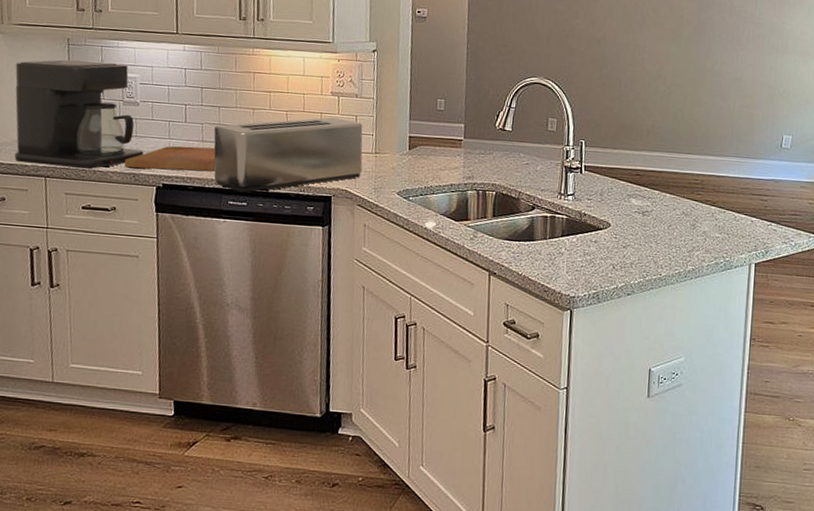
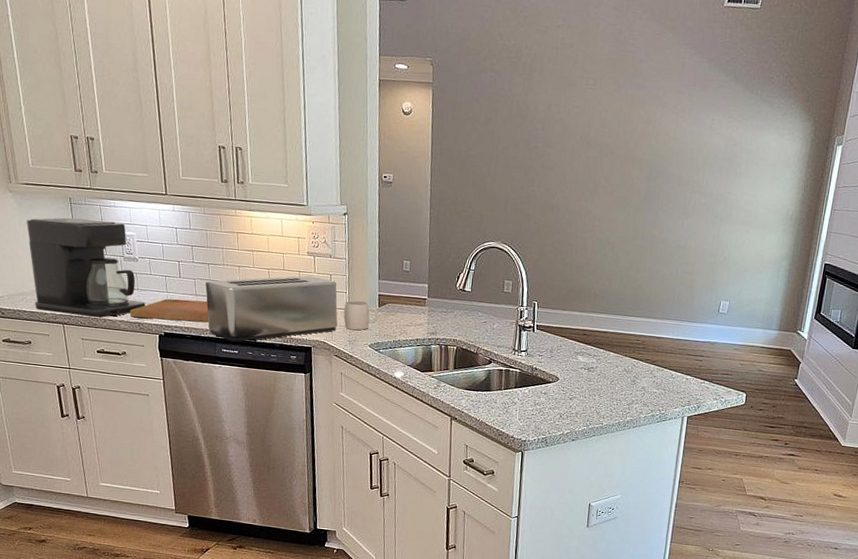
mug: none [369,143,409,177] -> present [343,300,379,331]

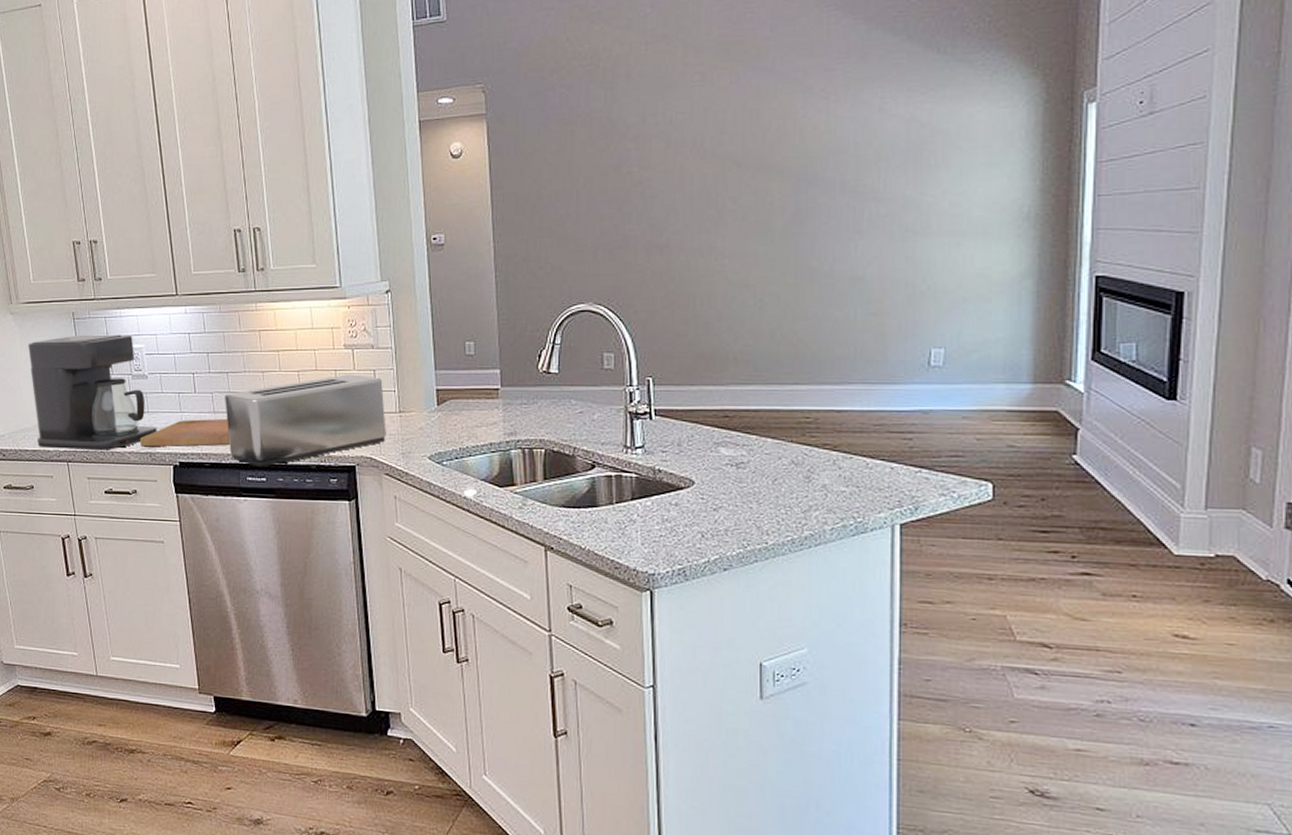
mug: present [343,300,379,331] -> none [393,399,438,439]

